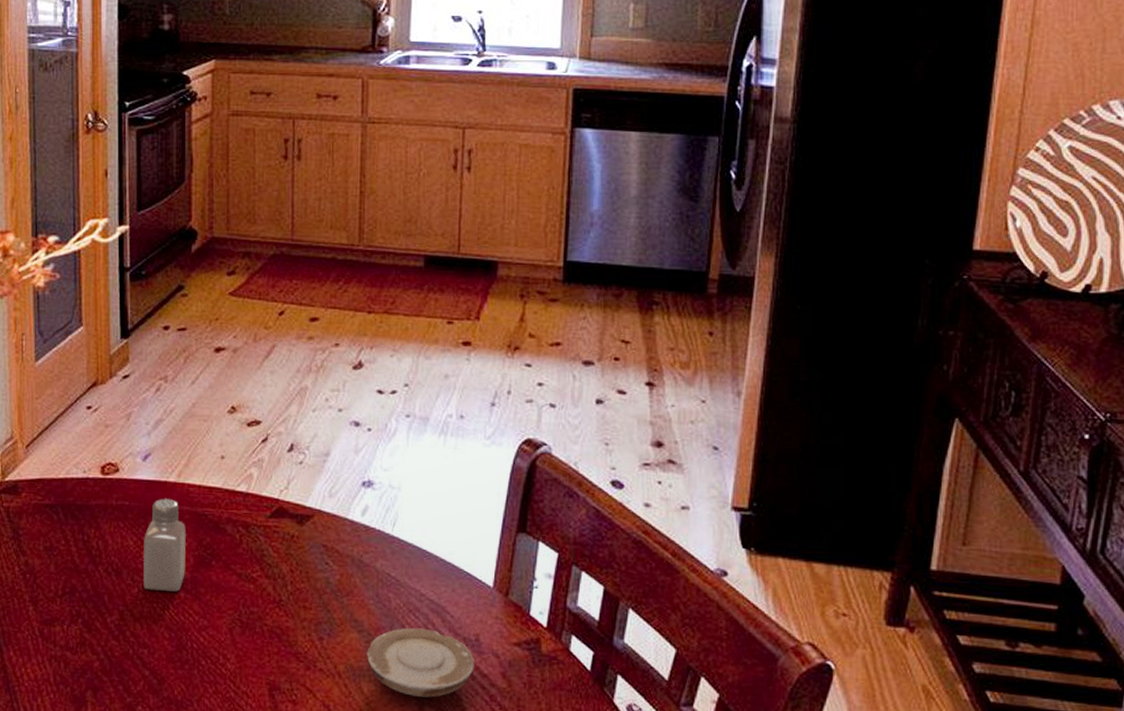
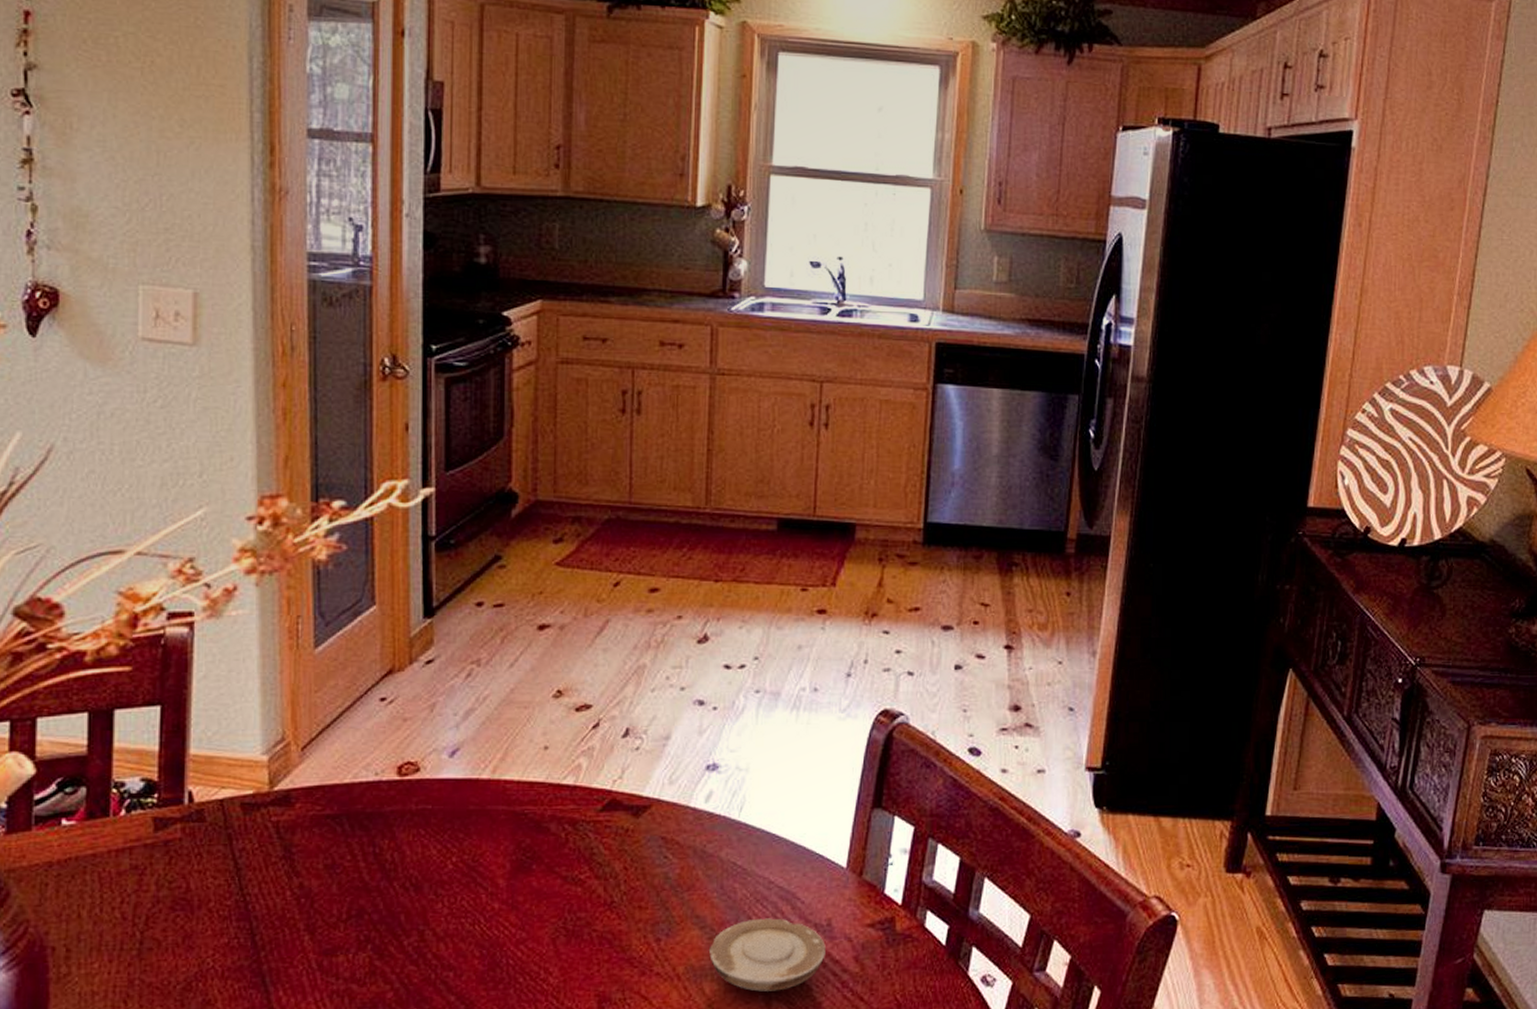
saltshaker: present [143,498,186,592] -> none [449,799,501,904]

